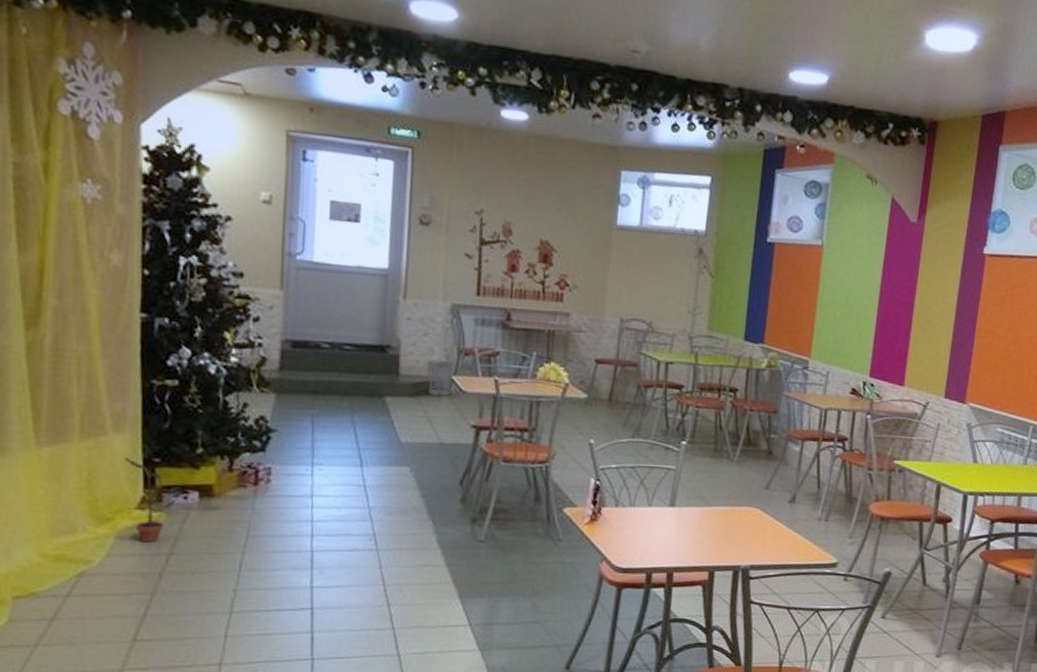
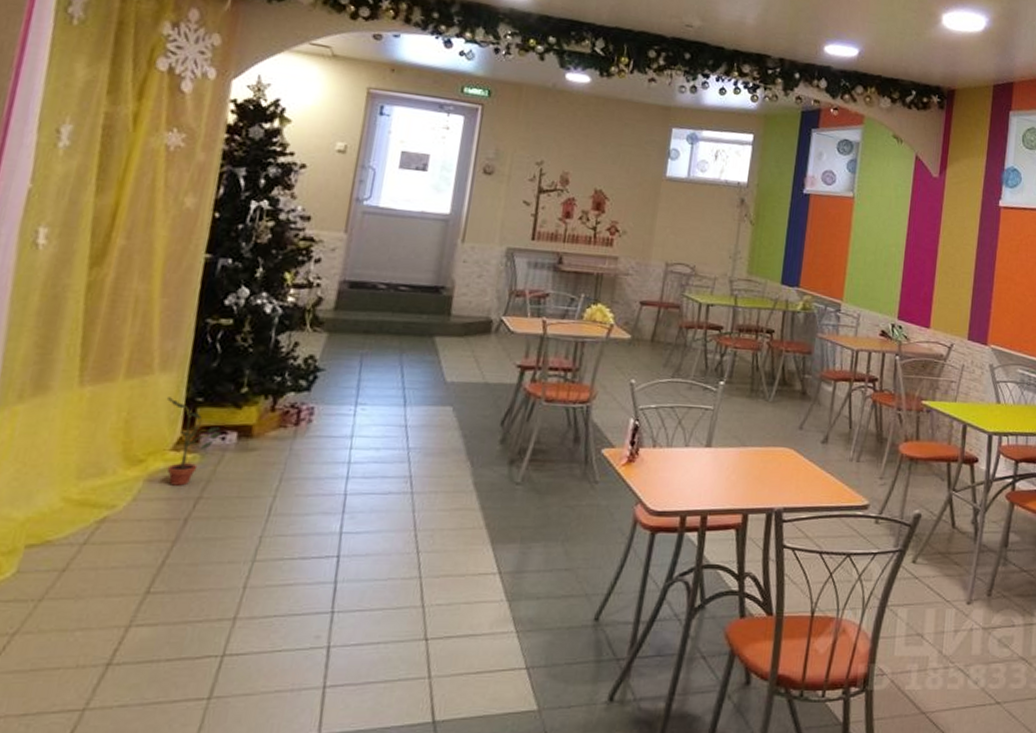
wastebasket: present [426,360,455,396] -> none [477,301,506,336]

